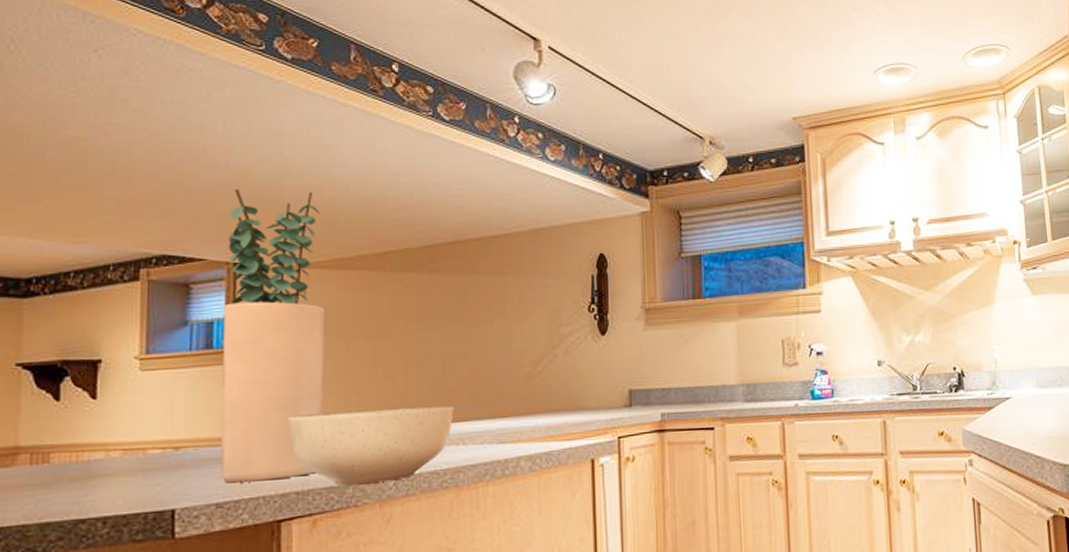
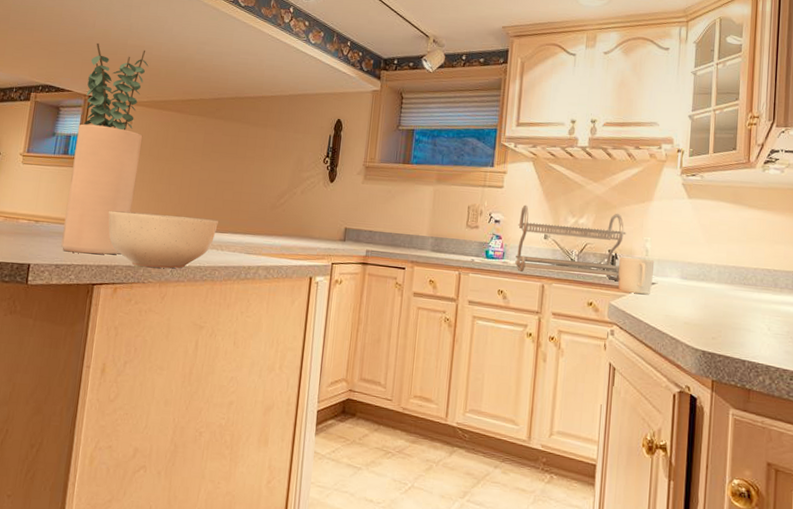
dish rack: none [845,323,970,409] -> present [515,205,626,282]
mug: none [966,372,1007,413] -> present [618,256,655,294]

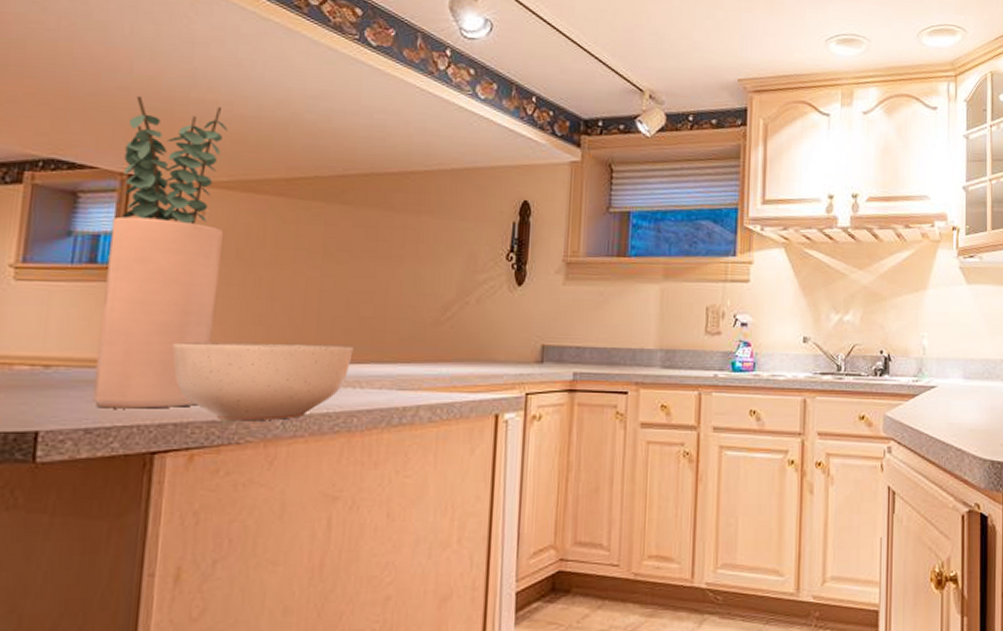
dish rack: present [515,205,626,282] -> none [769,301,900,388]
mug: present [618,256,655,294] -> none [892,357,934,400]

